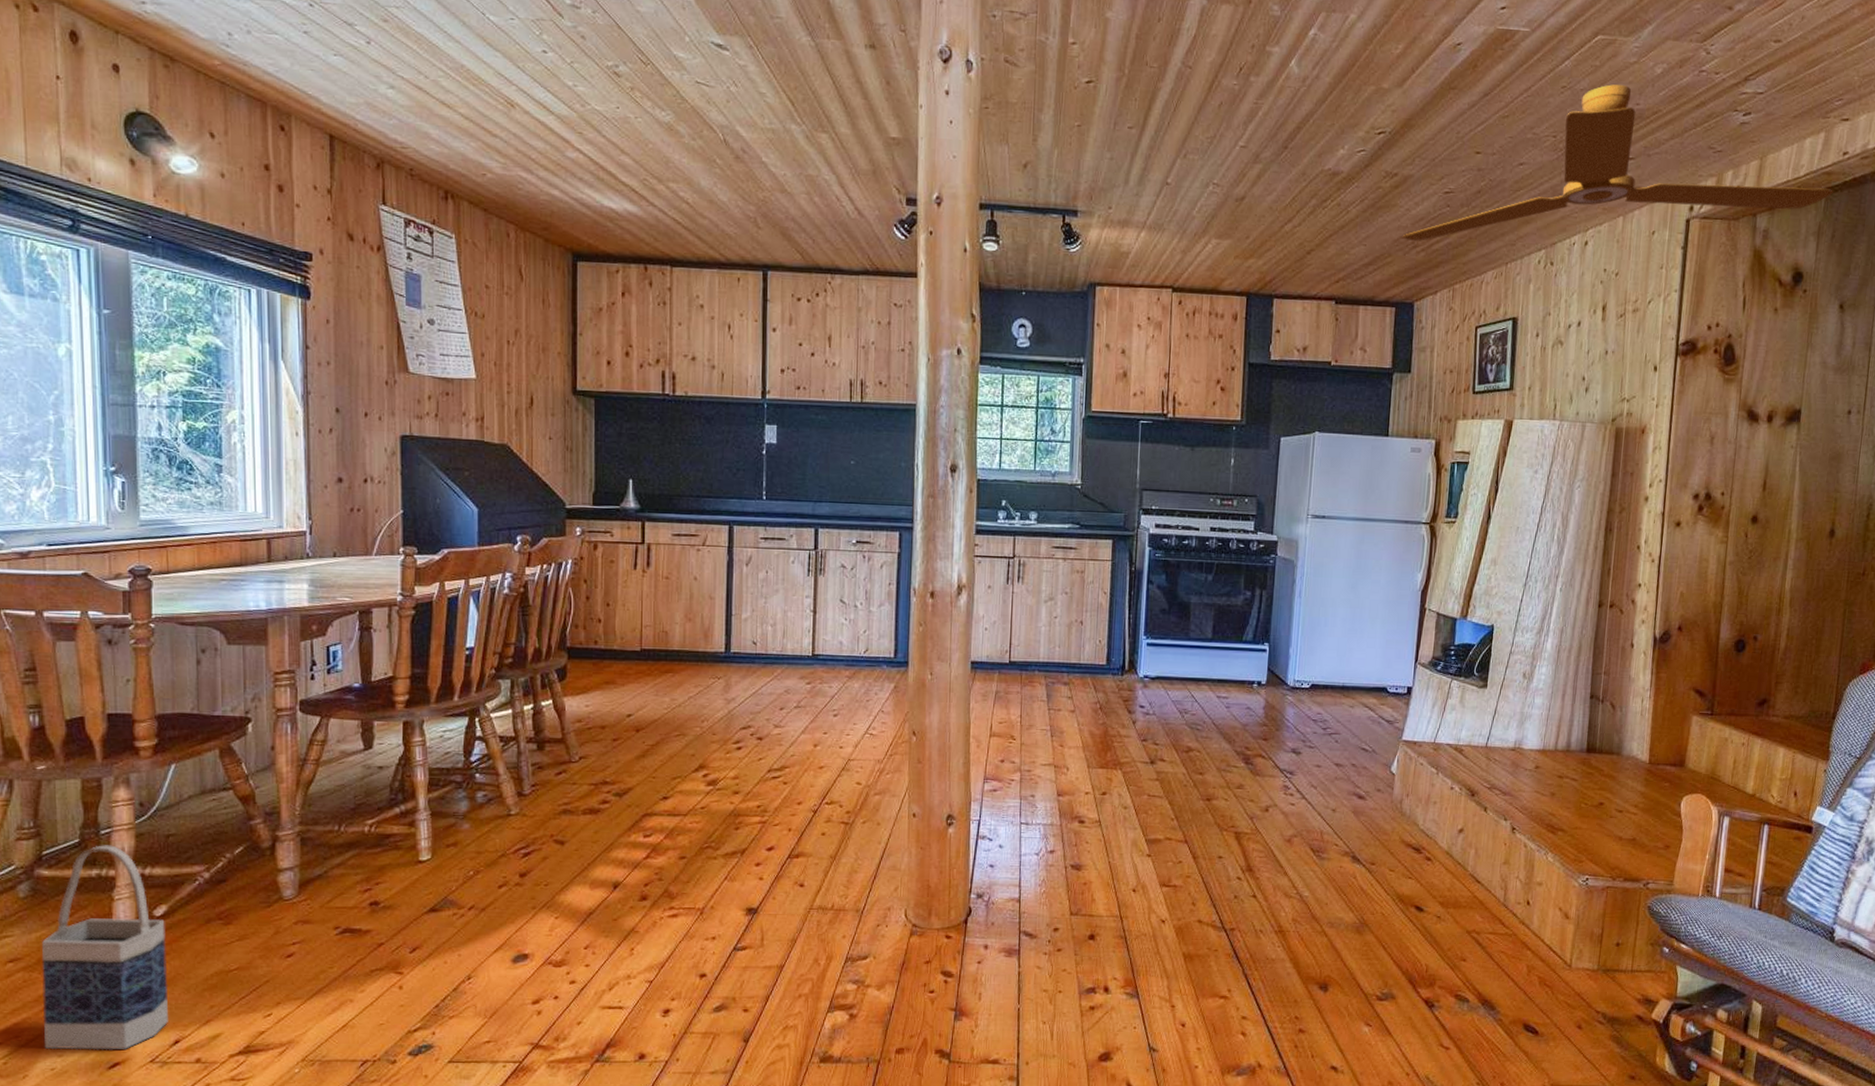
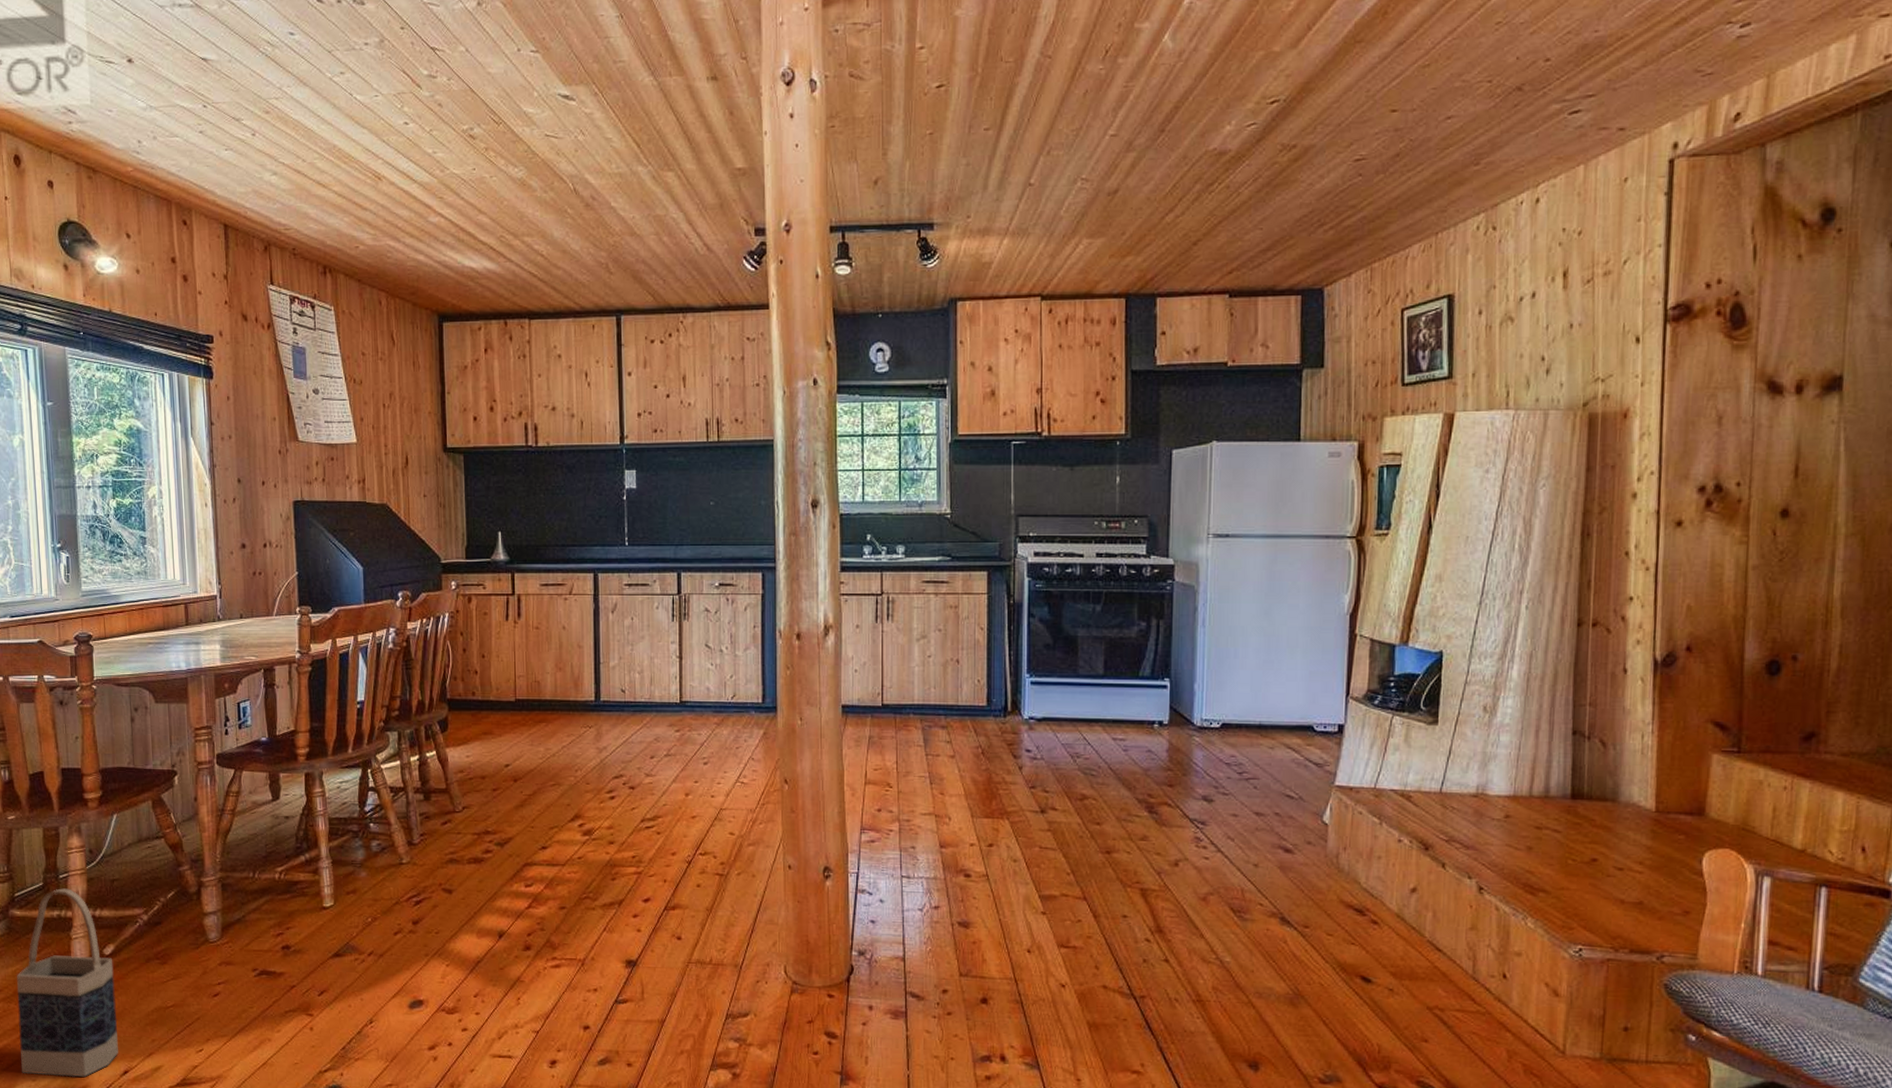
ceiling fan: present [1402,84,1833,241] -> none [1305,11,1873,219]

